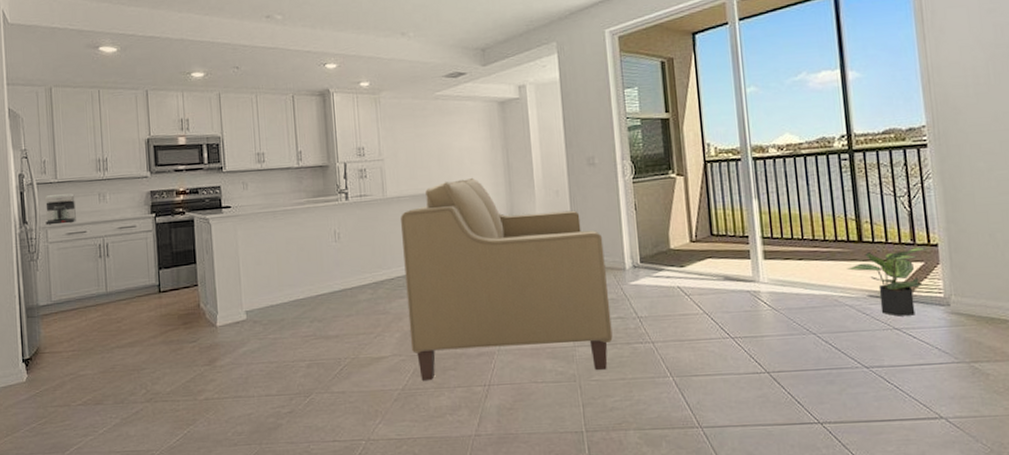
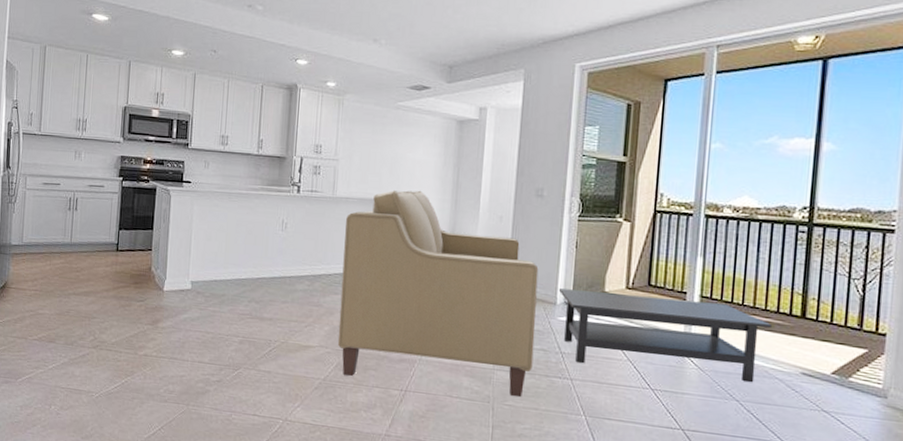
coffee maker: present [44,193,76,225] -> none [26,145,54,175]
coffee table: none [625,241,834,325] -> present [558,288,773,383]
potted plant: present [847,247,925,317] -> none [784,330,871,401]

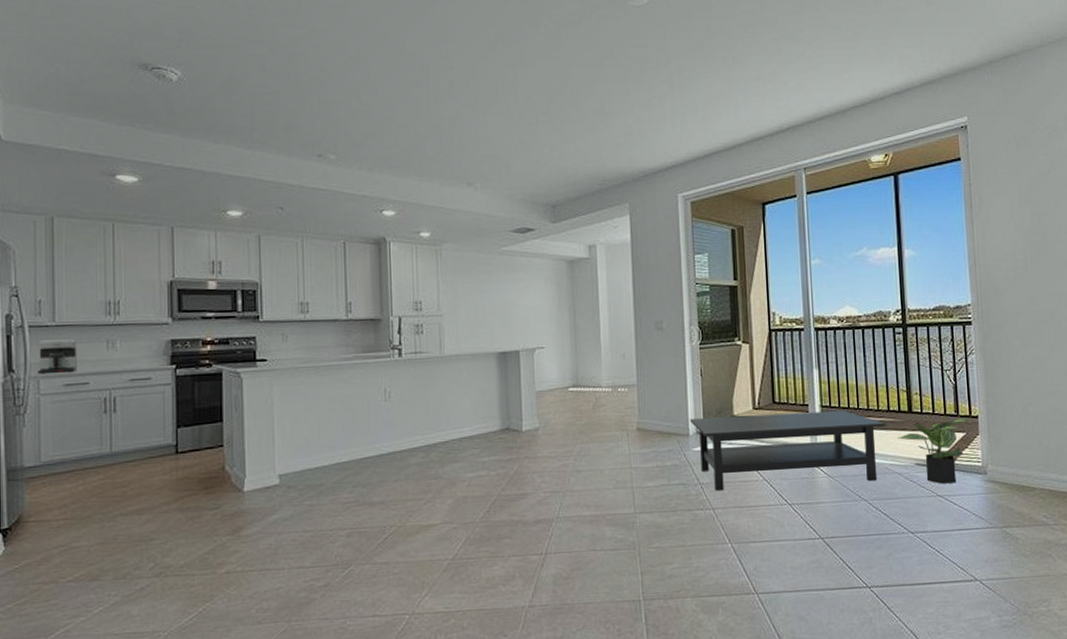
coffee maker: none [26,145,54,175] -> present [37,339,77,375]
sofa: present [337,189,539,397] -> none [459,337,674,549]
potted plant: none [784,330,871,401] -> present [898,418,967,484]

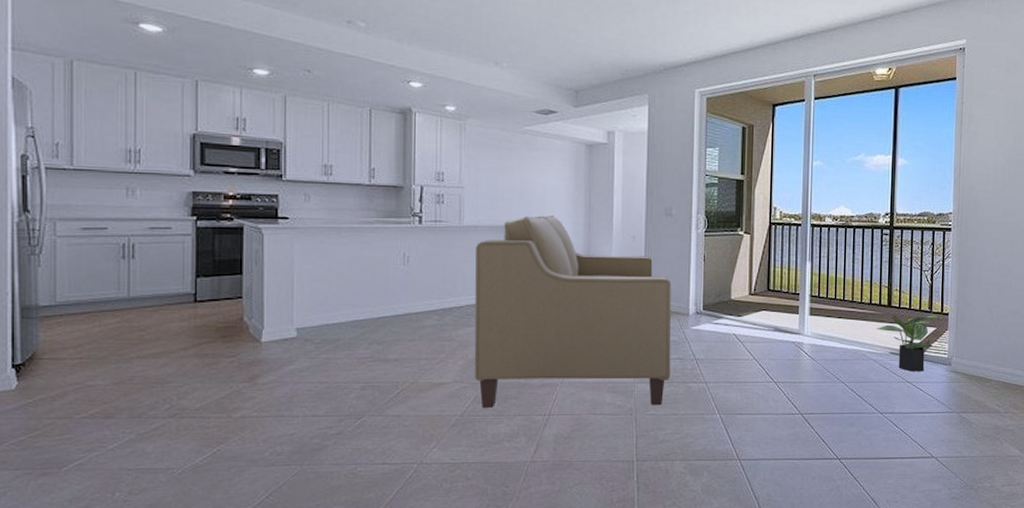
coffee maker: present [37,339,77,375] -> none [54,183,95,217]
sofa: none [459,337,674,549] -> present [474,214,671,408]
coffee table: present [689,410,886,492] -> none [690,300,867,367]

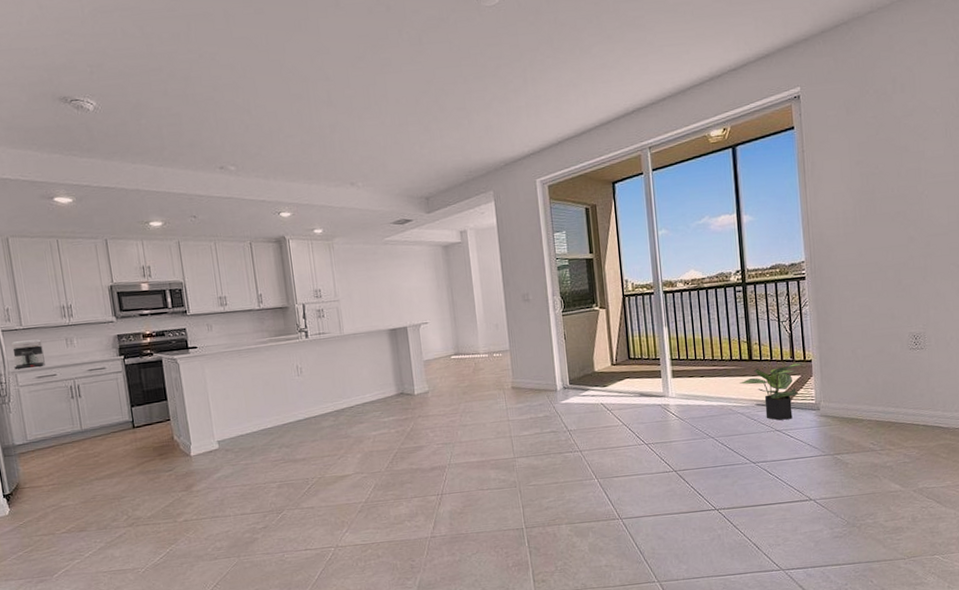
coffee maker: none [54,183,95,217] -> present [10,339,45,370]
sofa: present [474,214,671,408] -> none [357,314,547,494]

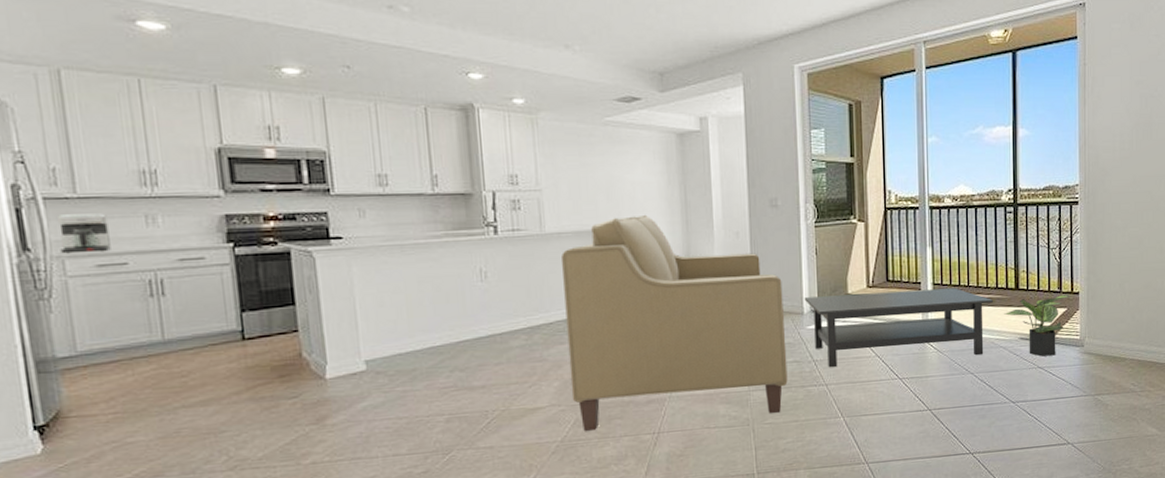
sofa: none [357,314,547,494] -> present [562,214,788,431]
coffee table: none [556,362,729,437] -> present [804,288,994,368]

